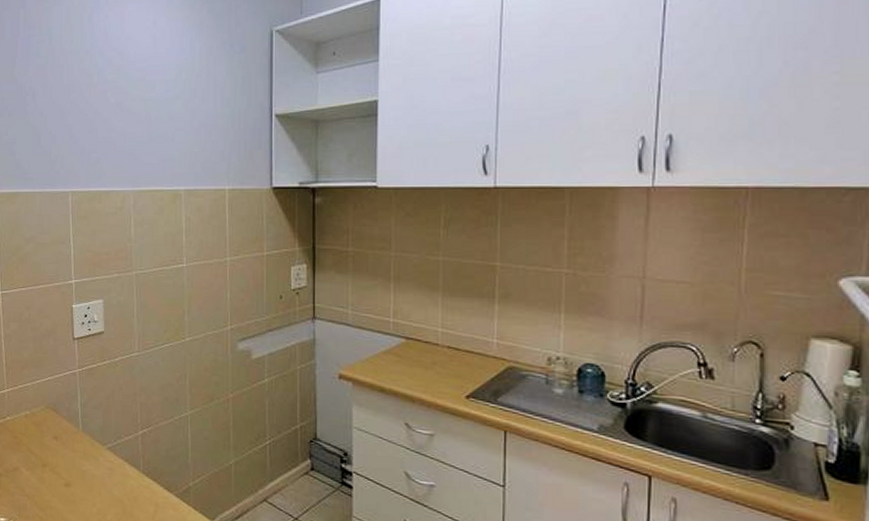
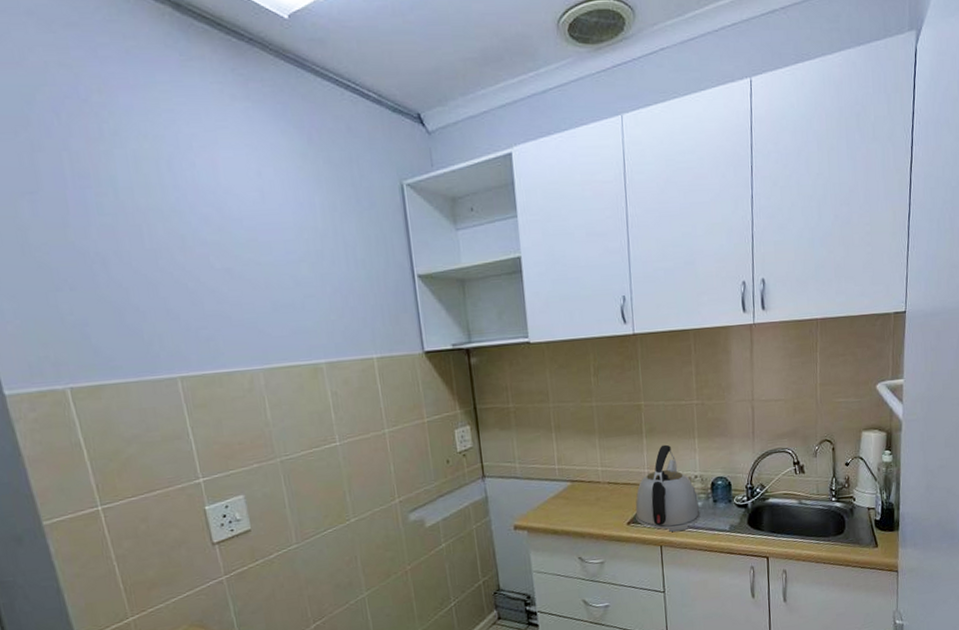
kettle: none [476,314,560,418] -> present [635,444,701,532]

